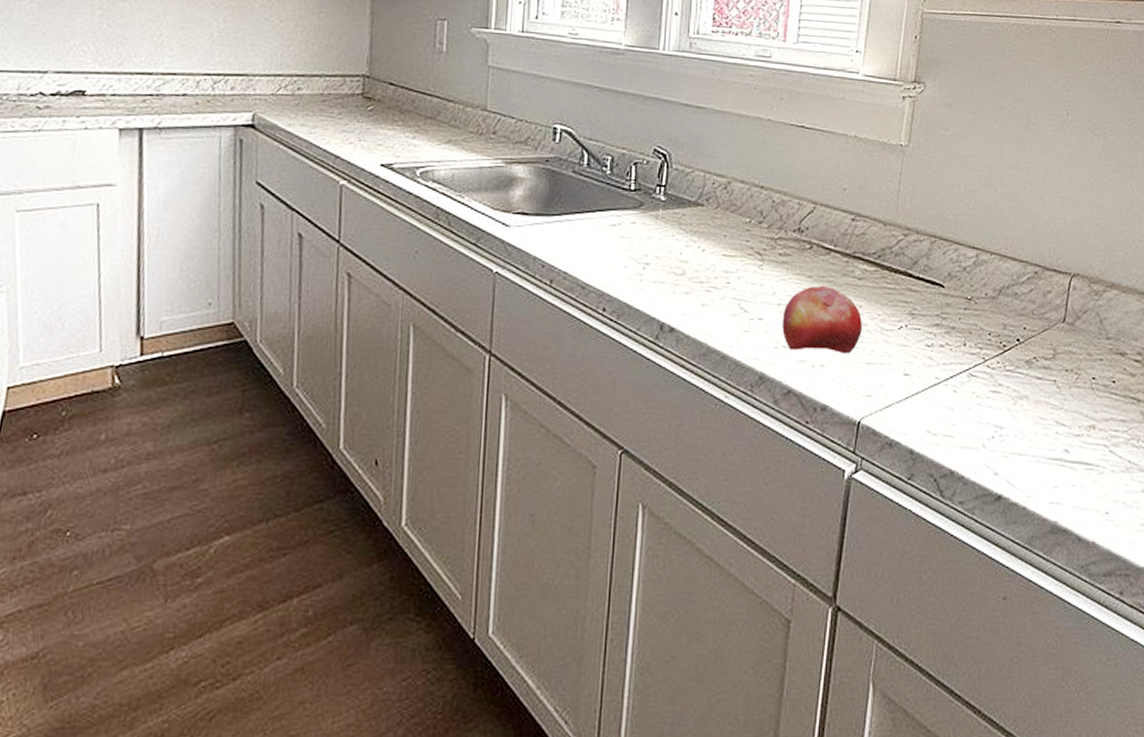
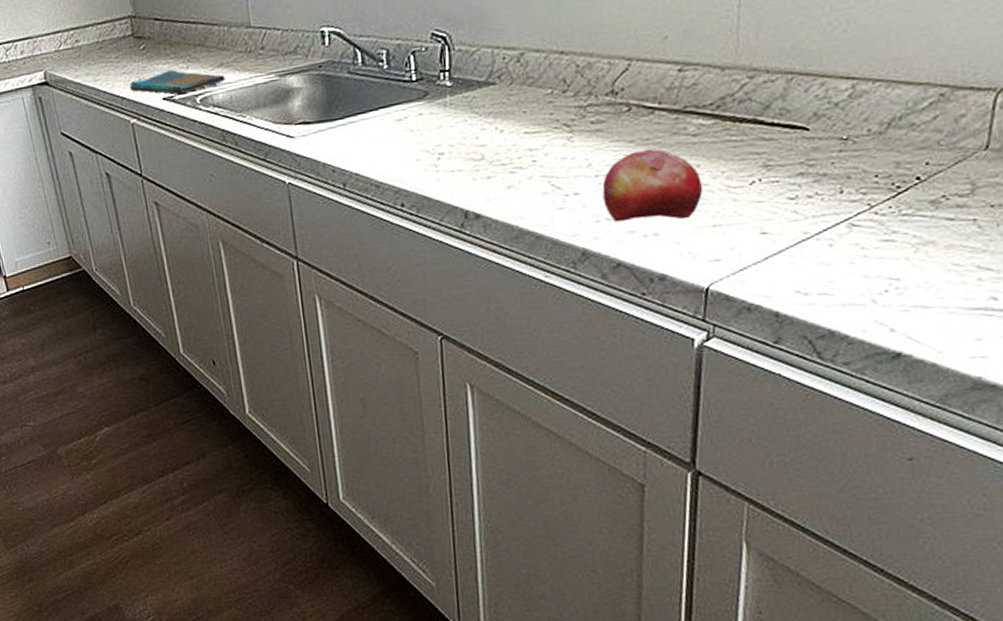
dish towel: none [347,137,451,164] -> present [129,70,226,95]

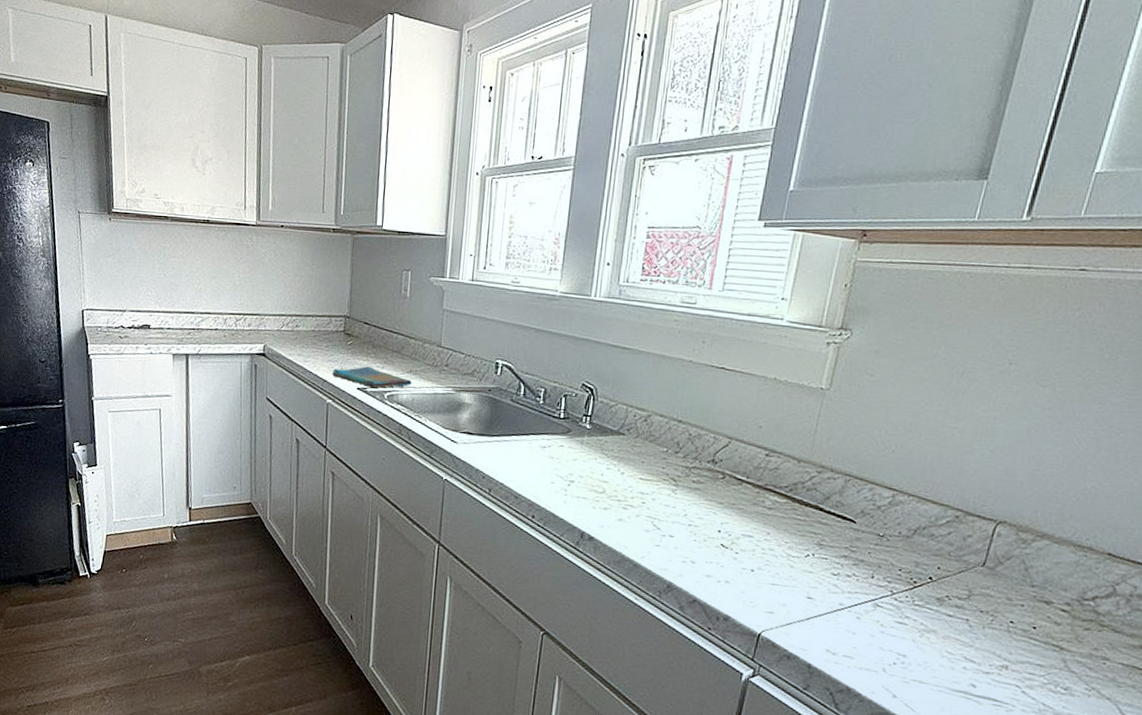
fruit: present [602,148,702,222] -> none [691,511,769,575]

